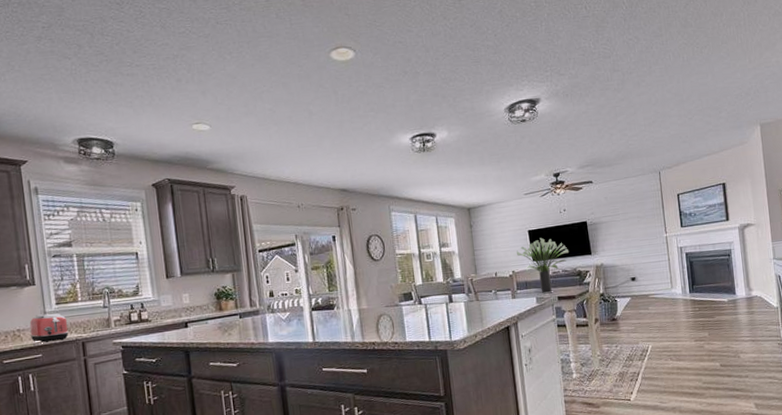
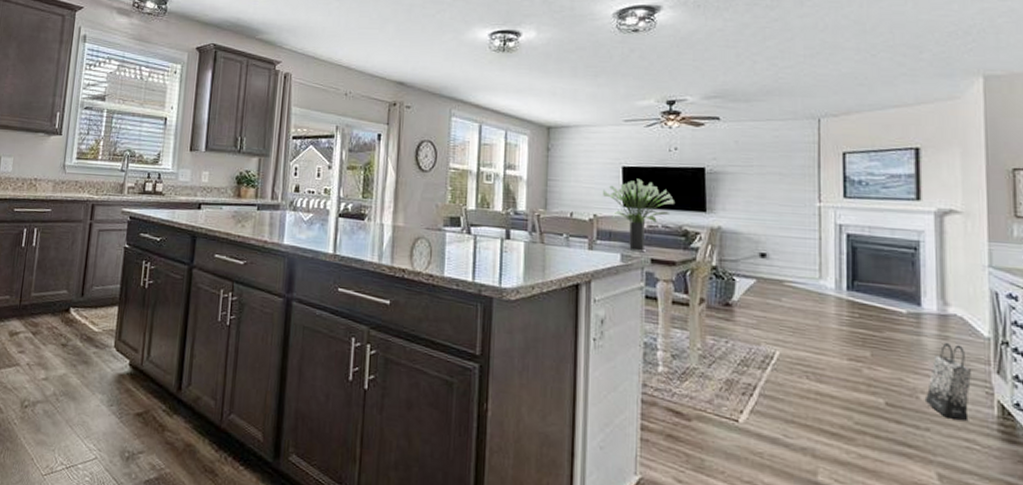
toaster: present [29,313,69,344] -> none [44,166,83,199]
shopping bag: none [743,315,770,366] -> present [924,342,972,420]

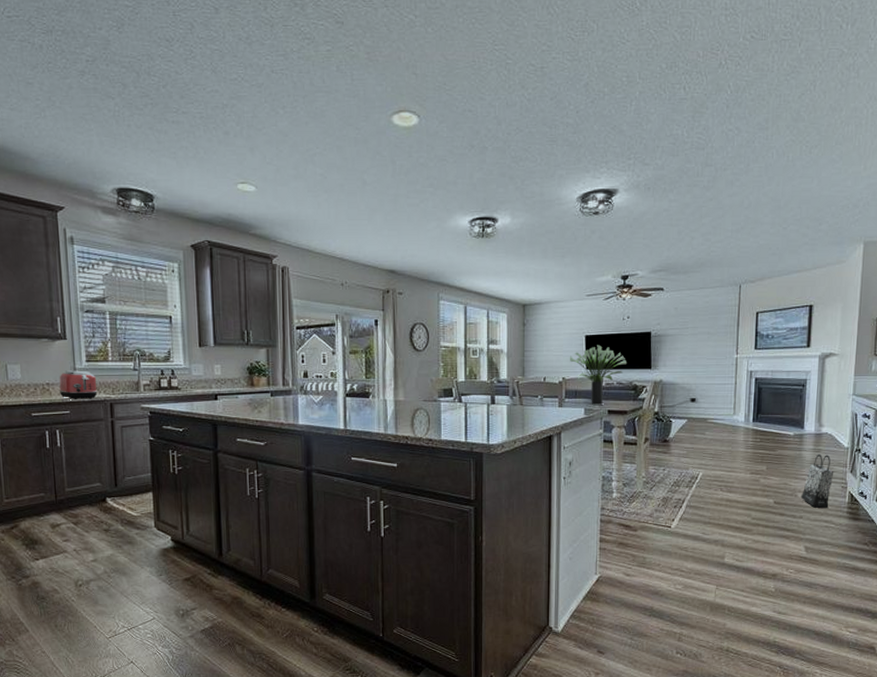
toaster: none [44,166,83,199] -> present [58,370,97,400]

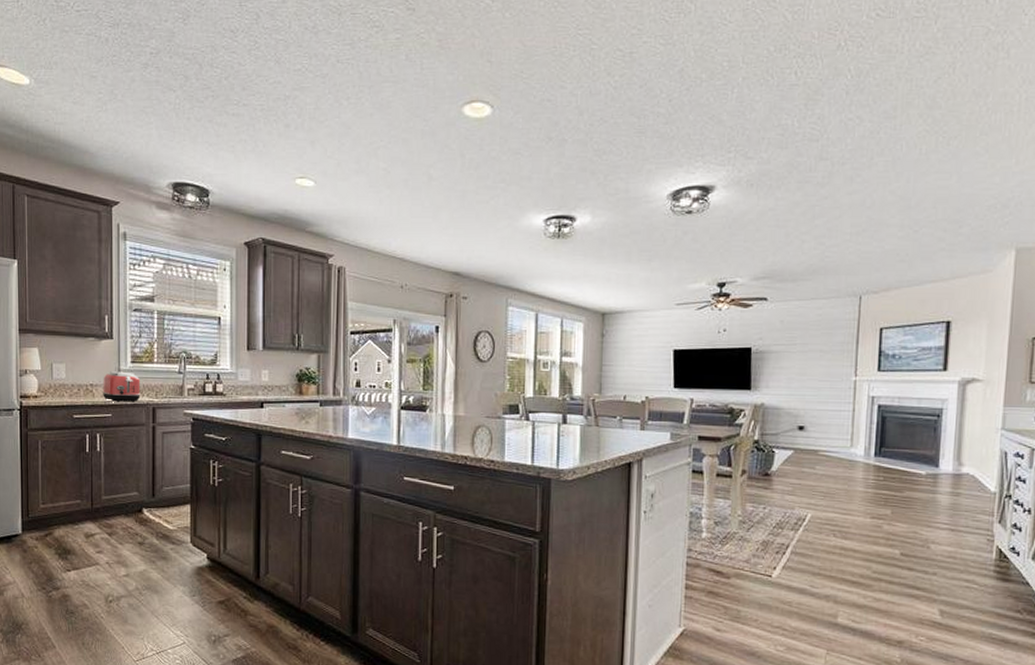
flower arrangement: present [570,344,628,405] -> none [655,360,723,429]
shopping bag: present [800,453,834,508] -> none [934,498,978,564]

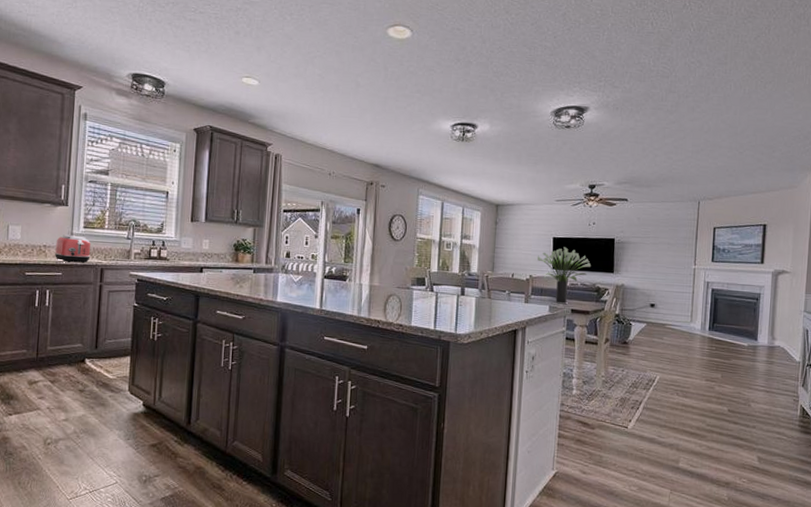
flower arrangement: none [655,360,723,429] -> present [538,247,592,304]

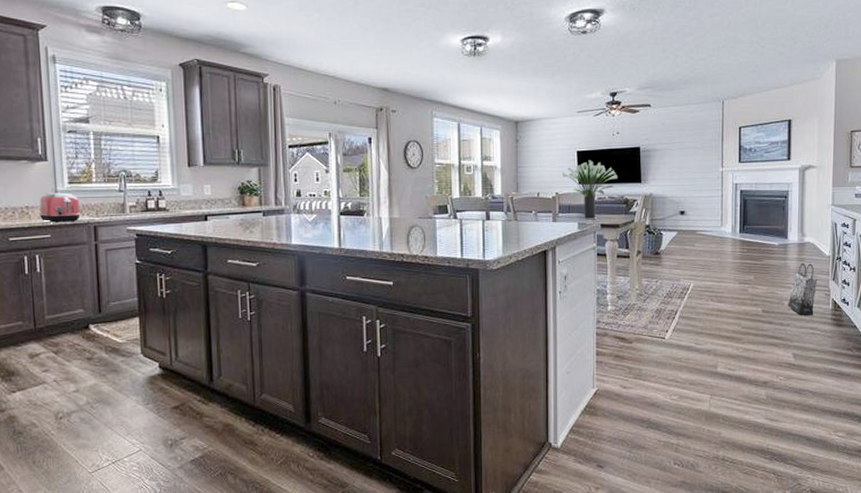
shopping bag: none [754,366,787,420] -> present [787,262,818,315]

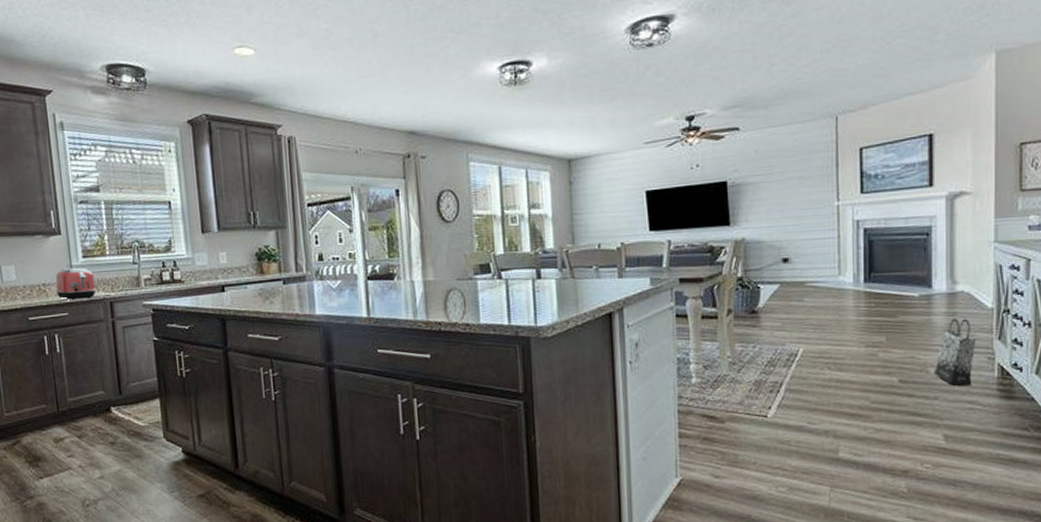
flower arrangement: present [563,160,618,219] -> none [629,201,700,273]

